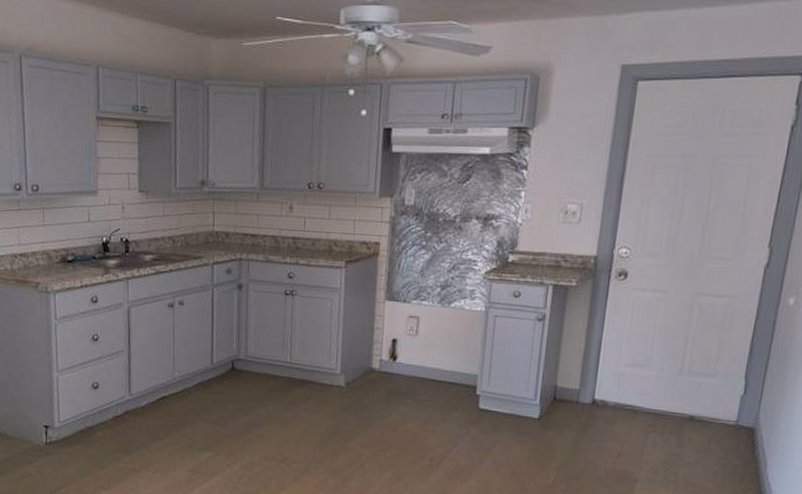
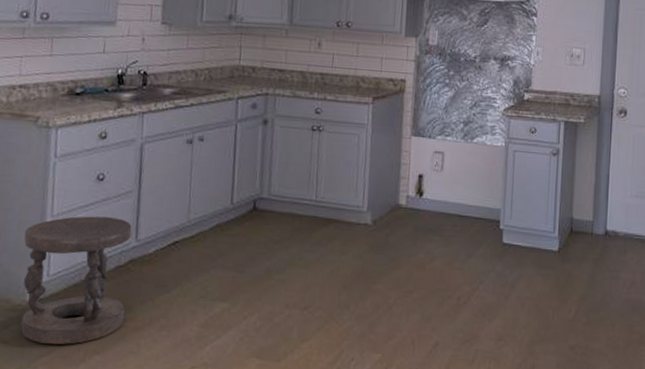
stool: none [36,372,125,480] -> present [20,216,132,345]

